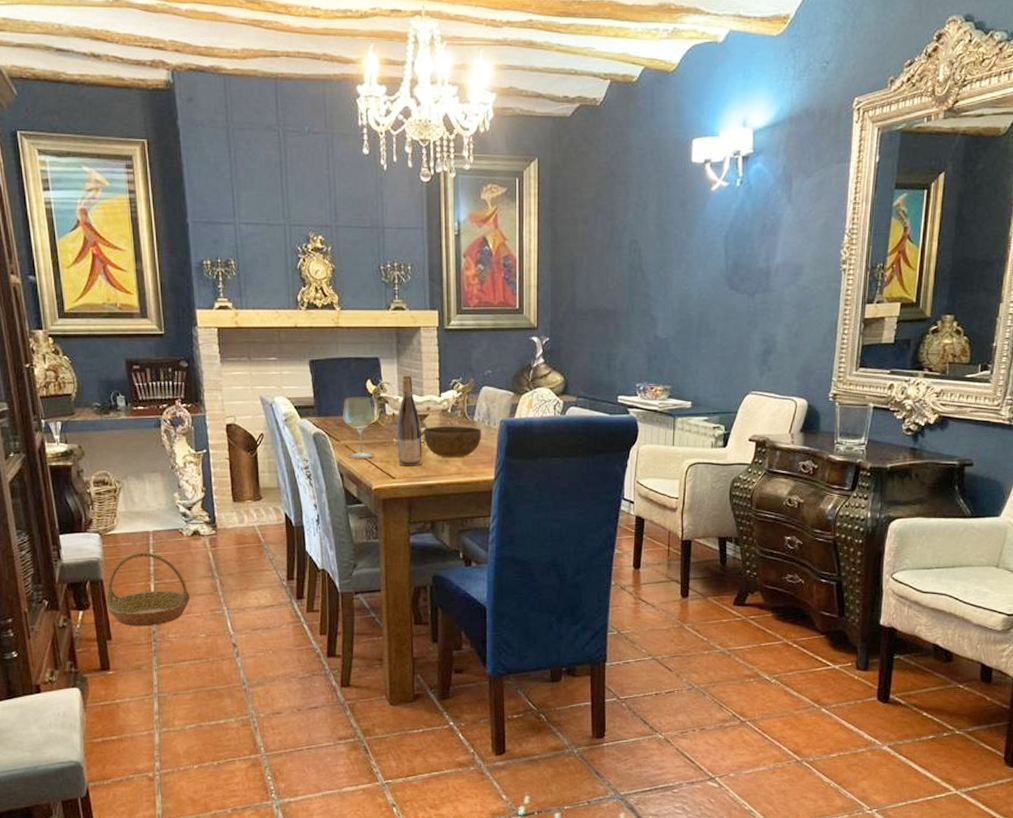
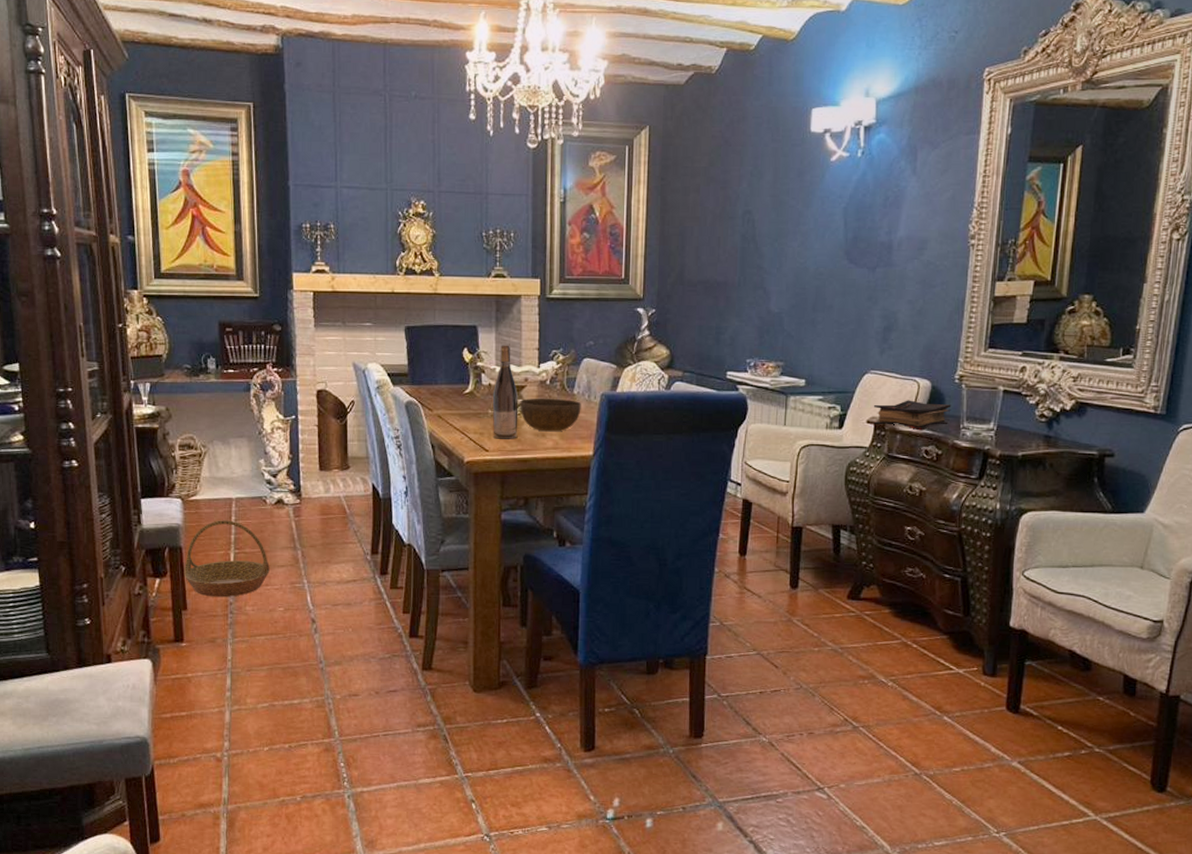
wine glass: present [342,397,376,459] -> none [436,365,471,430]
book: none [754,418,826,447] -> present [873,400,952,431]

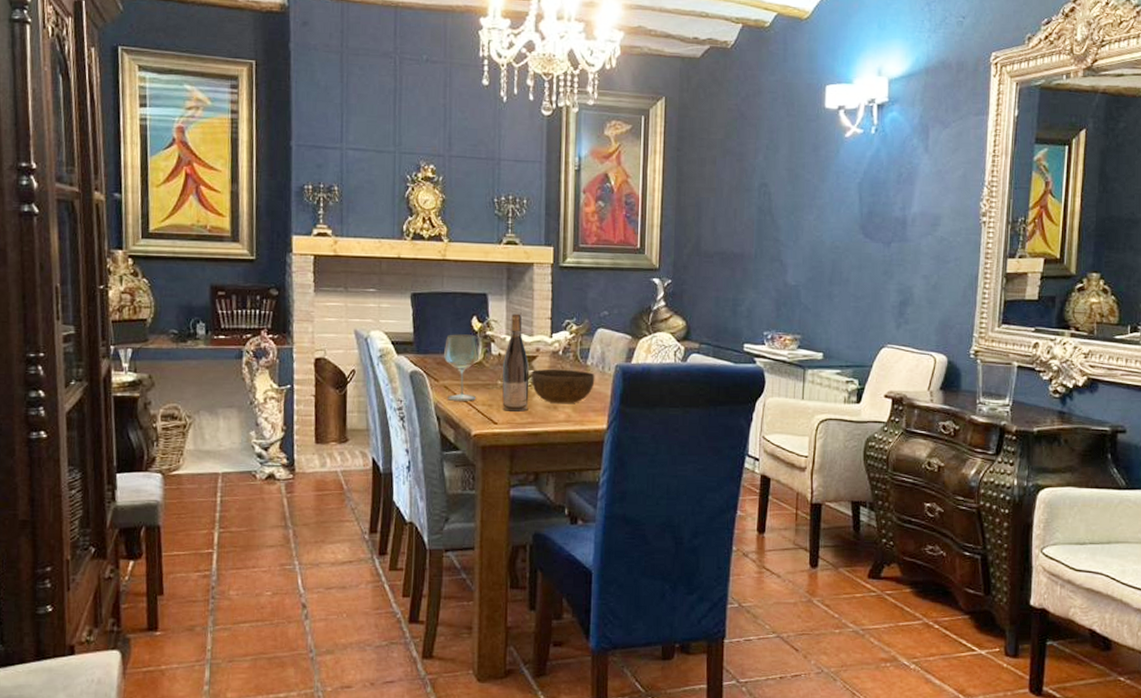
basket: present [184,520,270,598] -> none [161,496,258,581]
wine glass: none [436,365,471,430] -> present [443,334,480,401]
book: present [873,400,952,431] -> none [890,374,968,406]

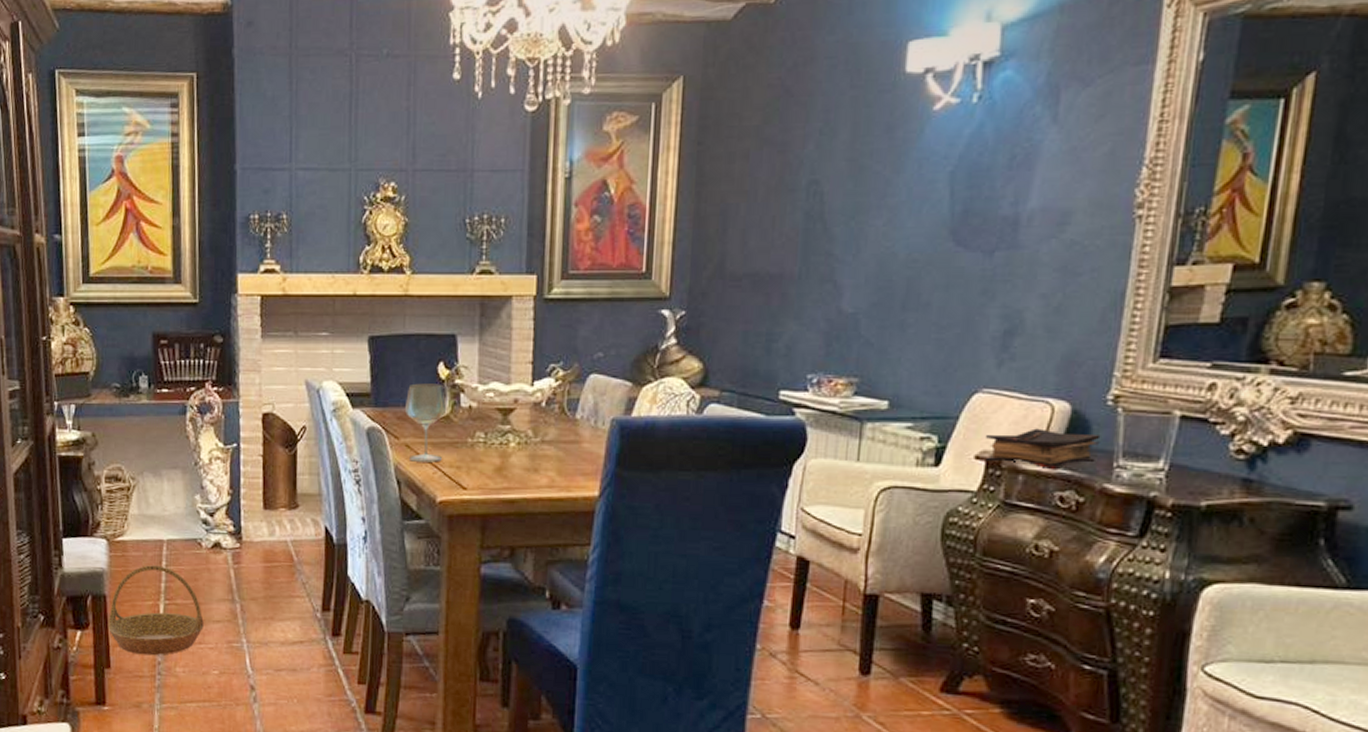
basket: none [161,496,258,581] -> present [107,565,204,656]
wine bottle: present [502,313,530,412] -> none [472,357,506,475]
bowl: present [531,368,595,404] -> none [507,423,586,466]
book: none [890,374,968,406] -> present [985,428,1101,470]

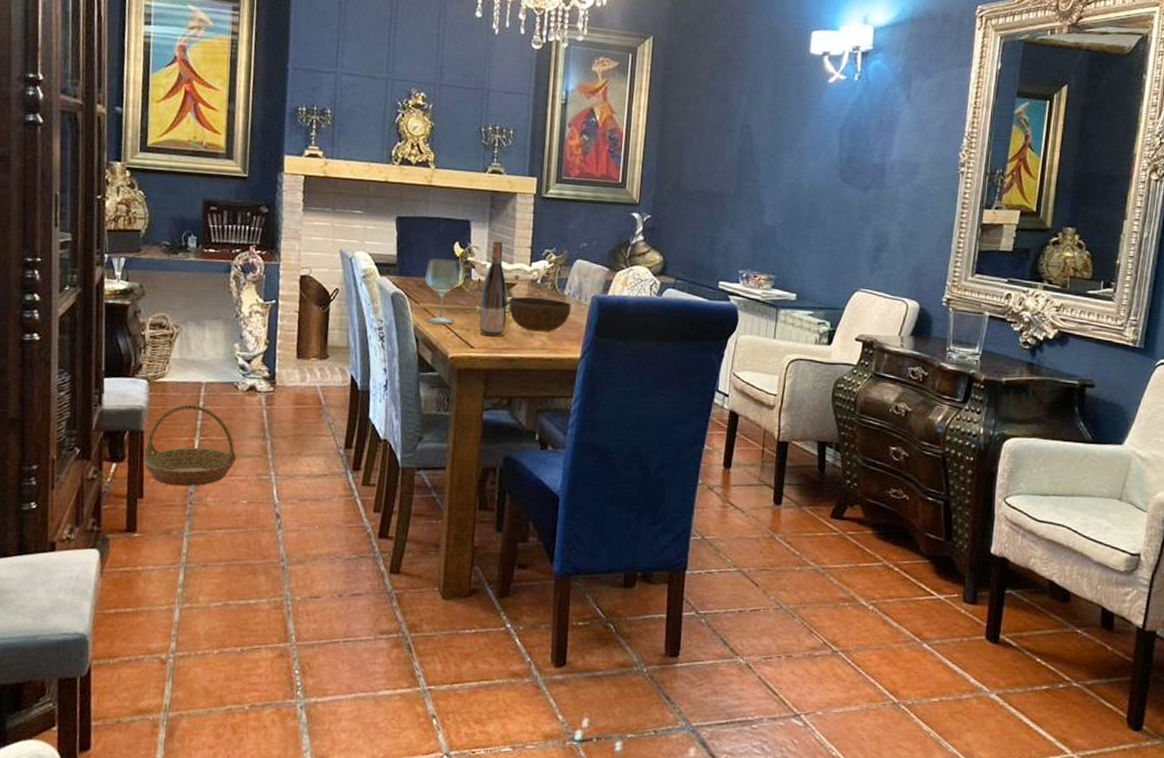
wine bottle: none [472,357,506,475] -> present [479,241,508,337]
bowl: none [507,423,586,466] -> present [508,296,572,332]
book: present [985,428,1101,470] -> none [862,320,939,352]

